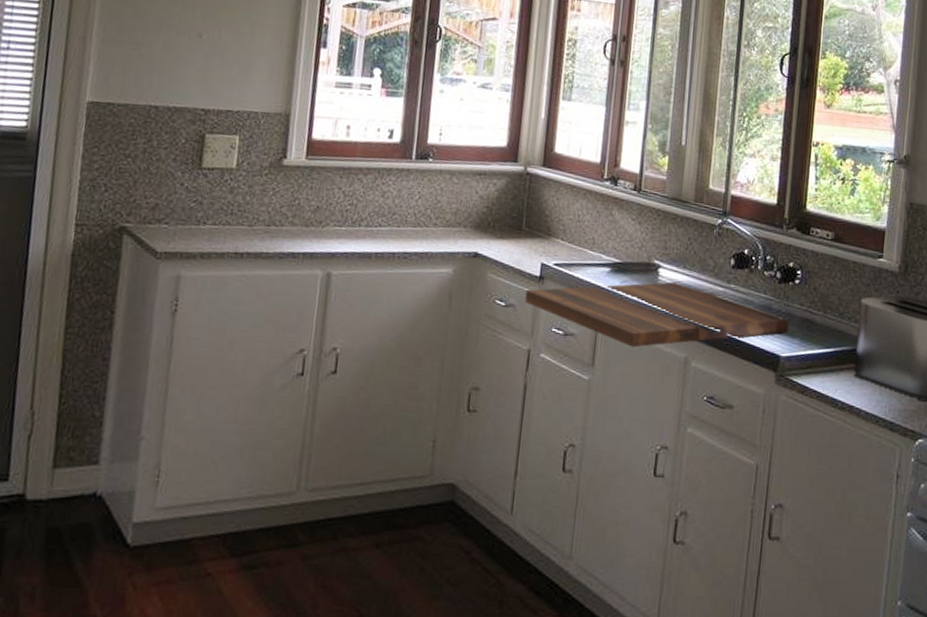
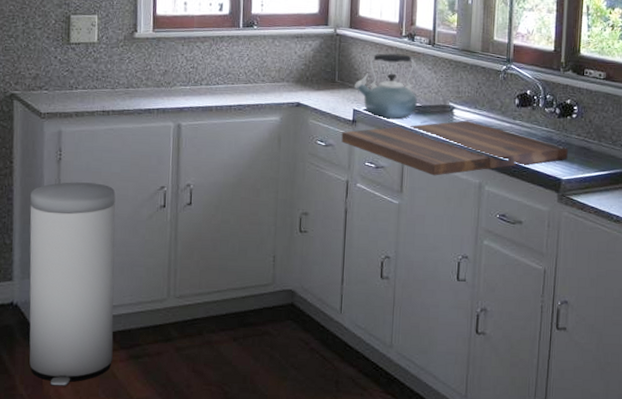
pedal bin: none [109,340,243,606] -> present [29,182,116,387]
kettle: none [544,198,618,277] -> present [354,53,417,119]

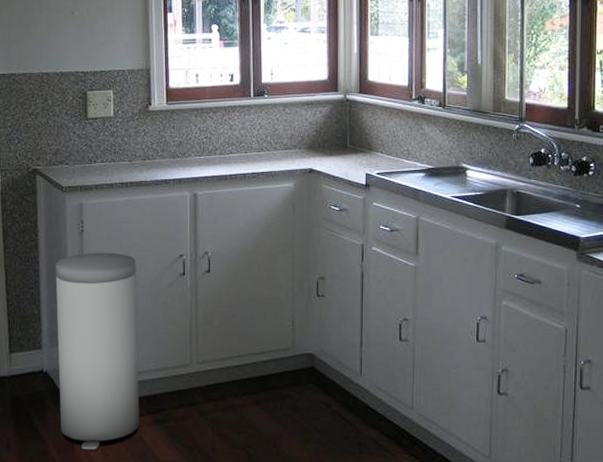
cutting board: present [341,120,568,176] -> none [355,180,586,238]
kettle: present [354,53,417,119] -> none [366,117,430,181]

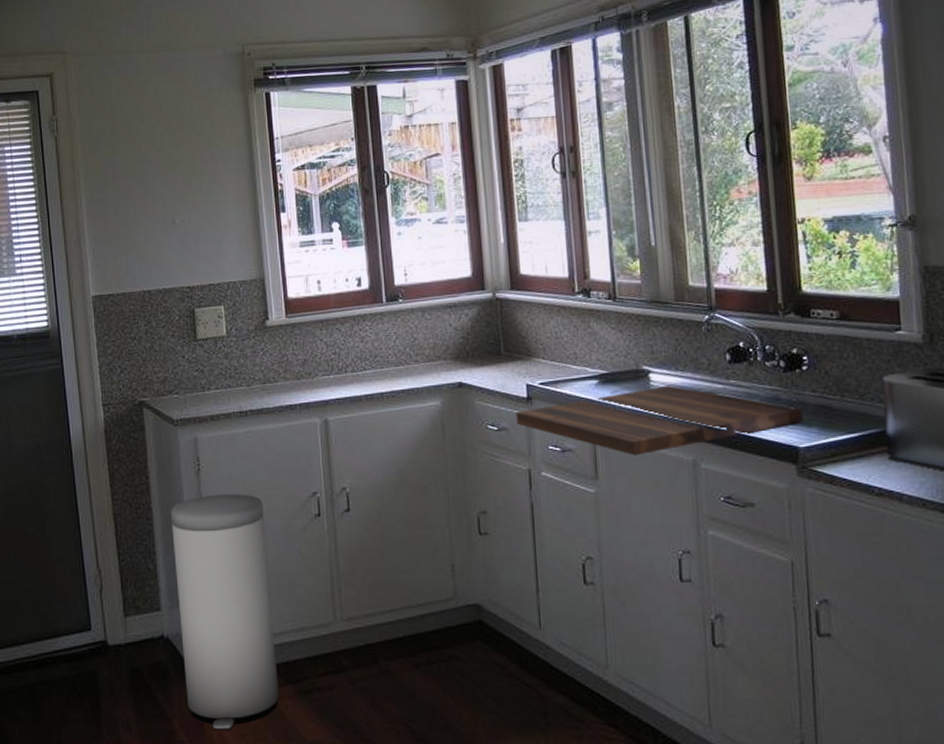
cutting board: none [355,180,586,238] -> present [516,385,803,456]

